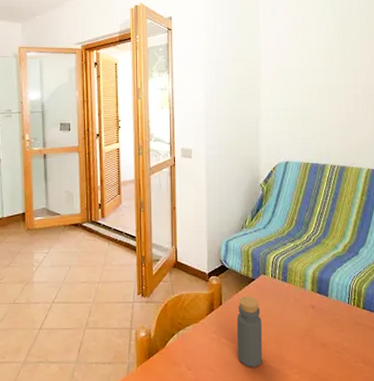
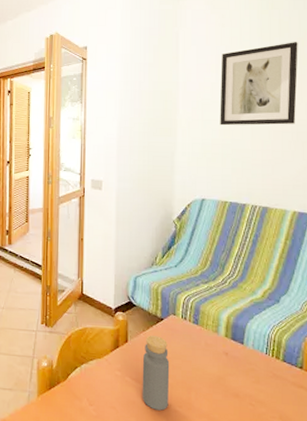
wall art: none [298,10,367,91] -> present [220,42,298,126]

